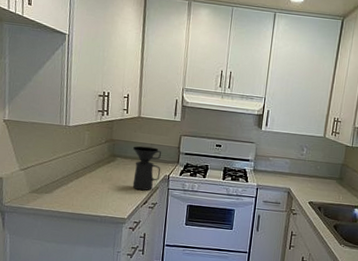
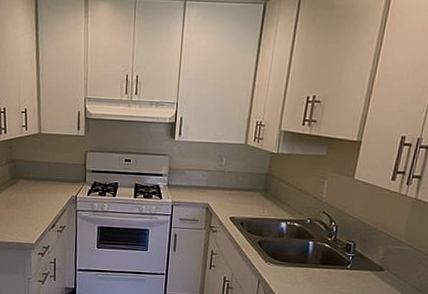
coffee maker: present [132,146,162,191] -> none [35,165,67,214]

